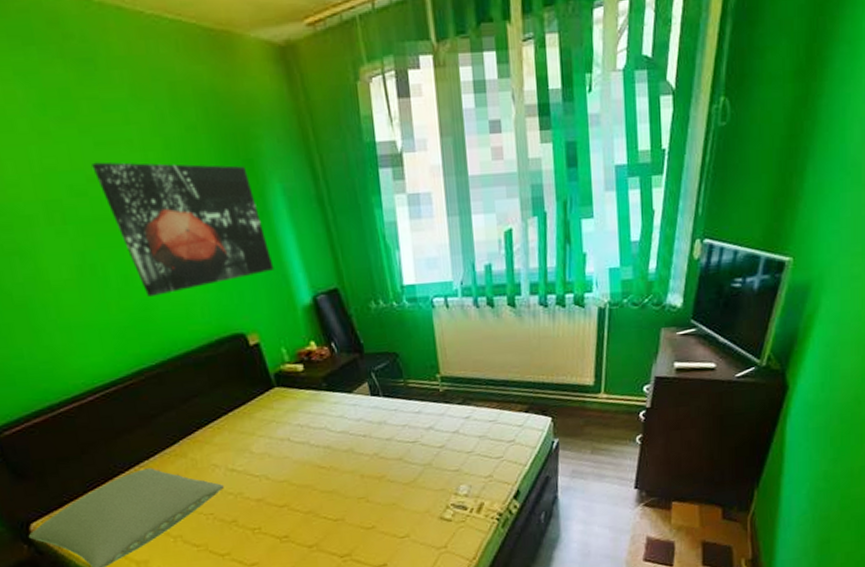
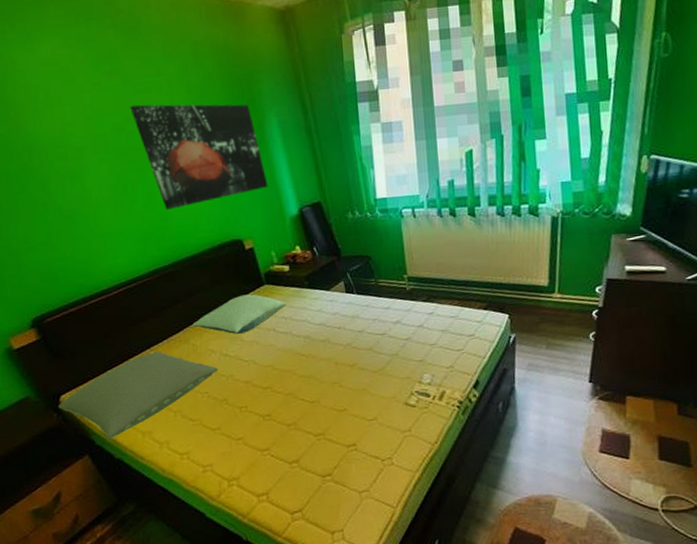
pillow: none [190,398,302,446] -> present [192,294,286,335]

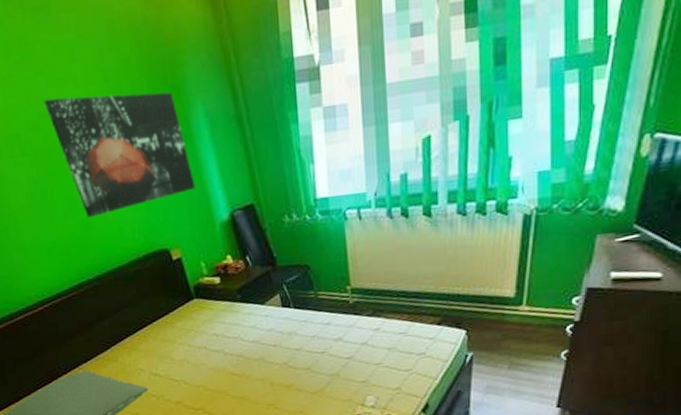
pillow: present [192,294,286,335] -> none [120,309,218,353]

